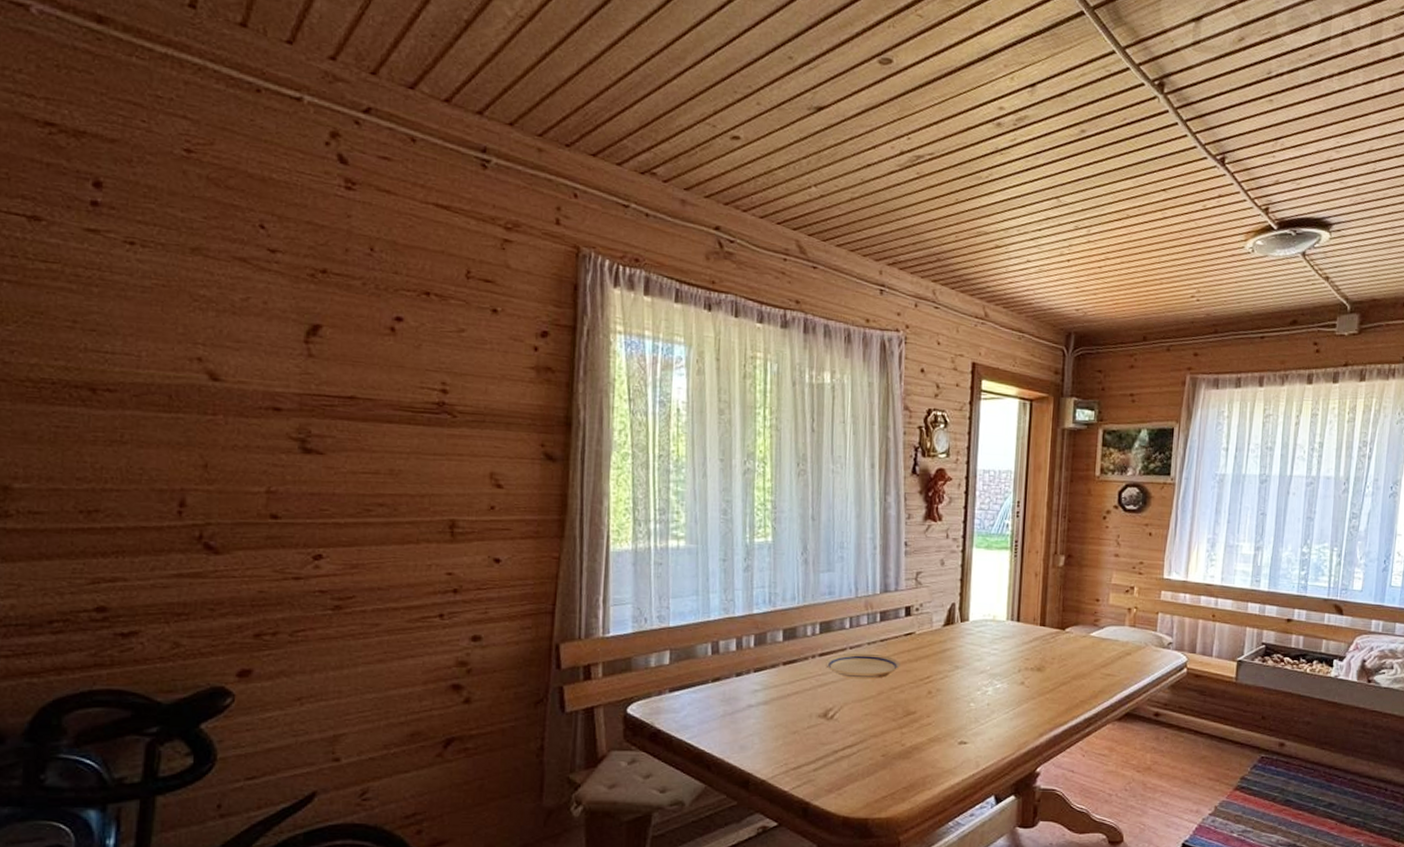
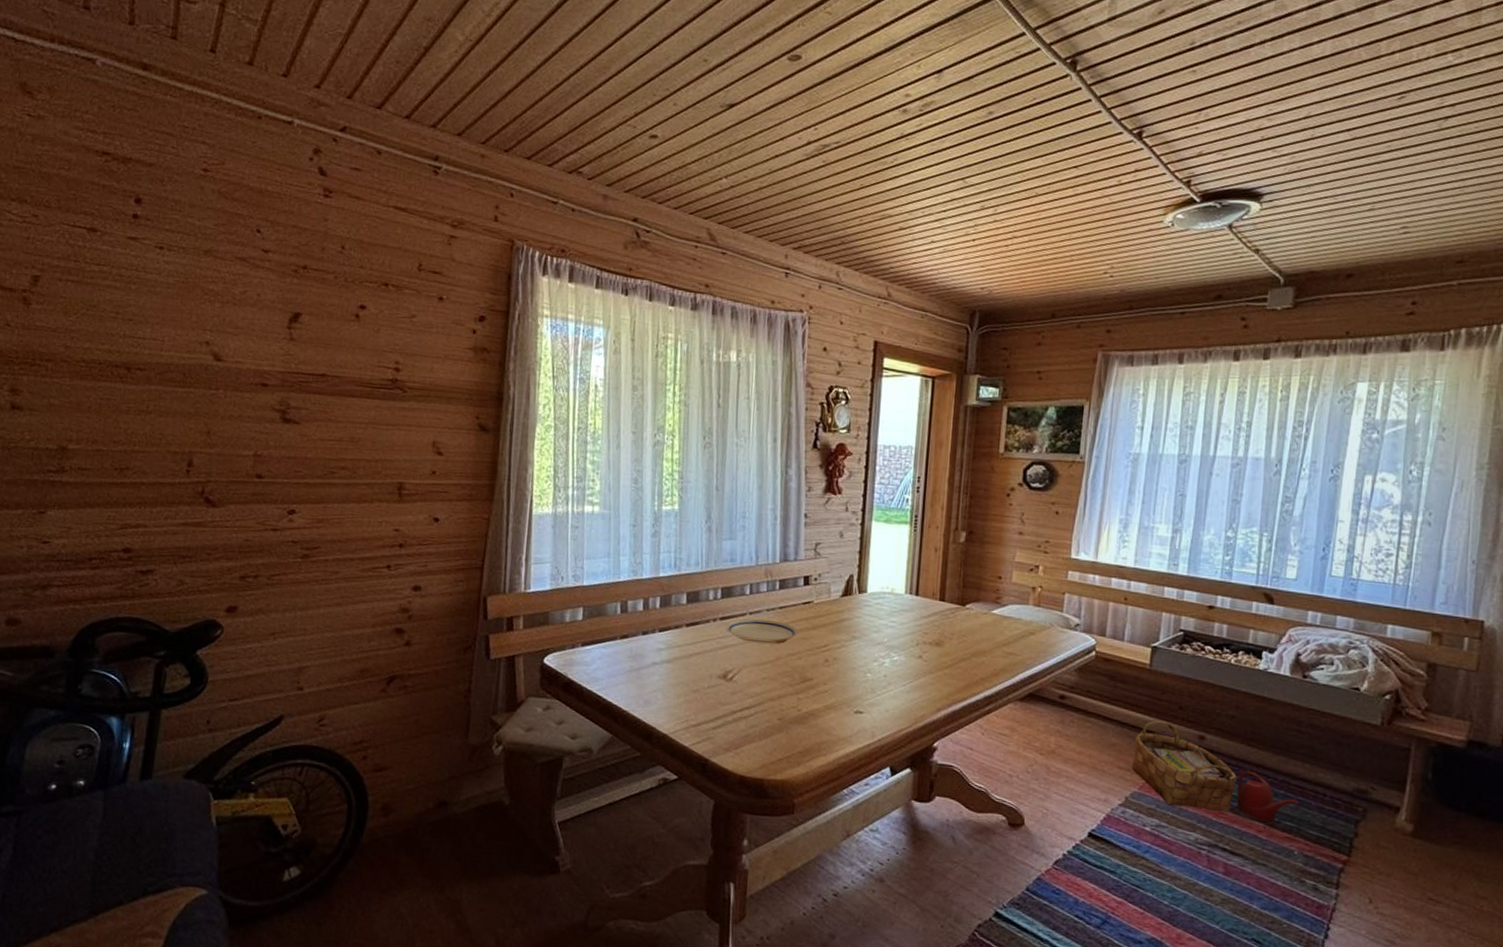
woven basket: none [1220,731,1312,813] -> present [1132,720,1237,812]
watering can: none [1311,773,1364,821] -> present [1235,771,1298,825]

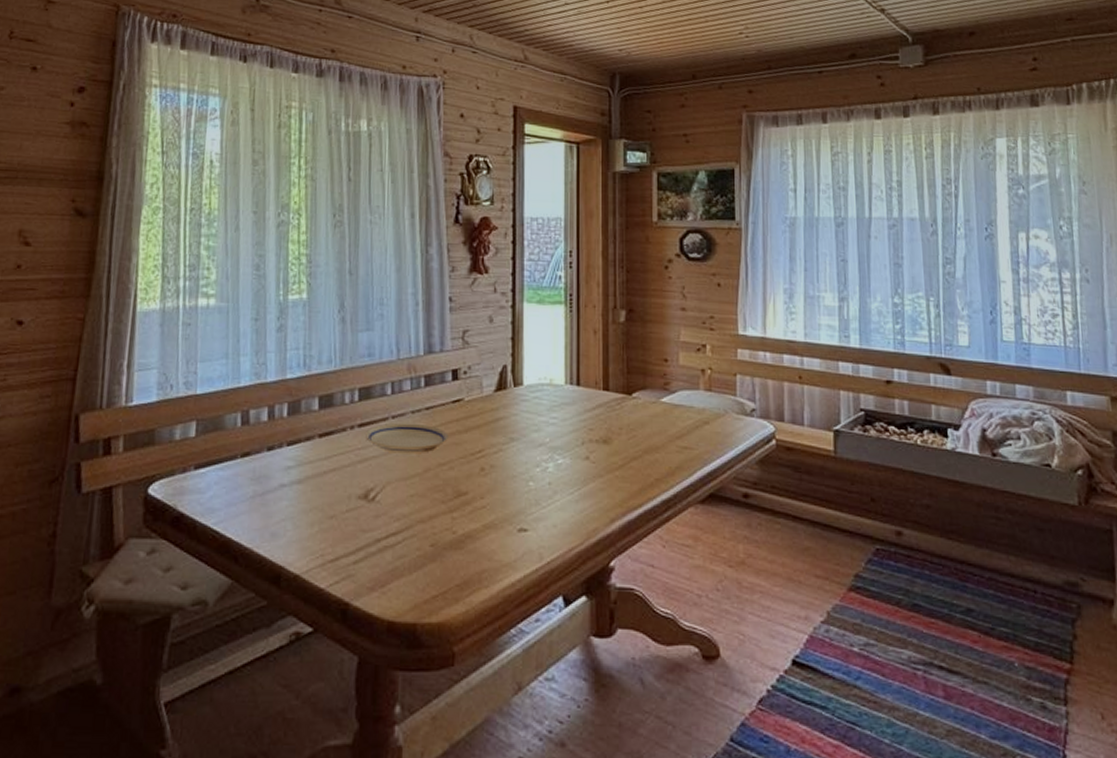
woven basket: present [1132,720,1237,812] -> none [828,516,942,621]
watering can: present [1235,771,1298,825] -> none [943,569,1010,632]

